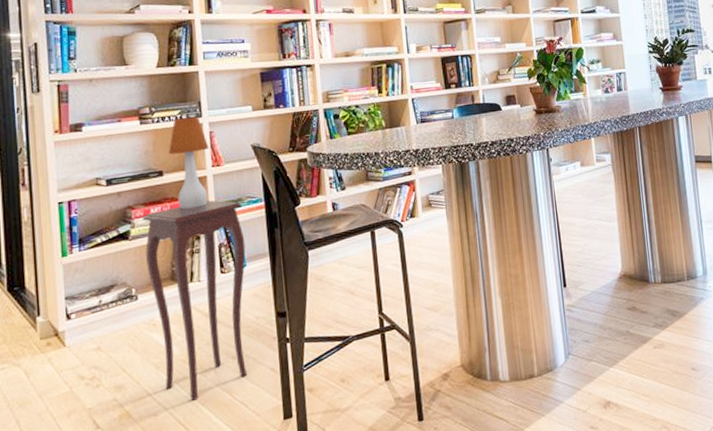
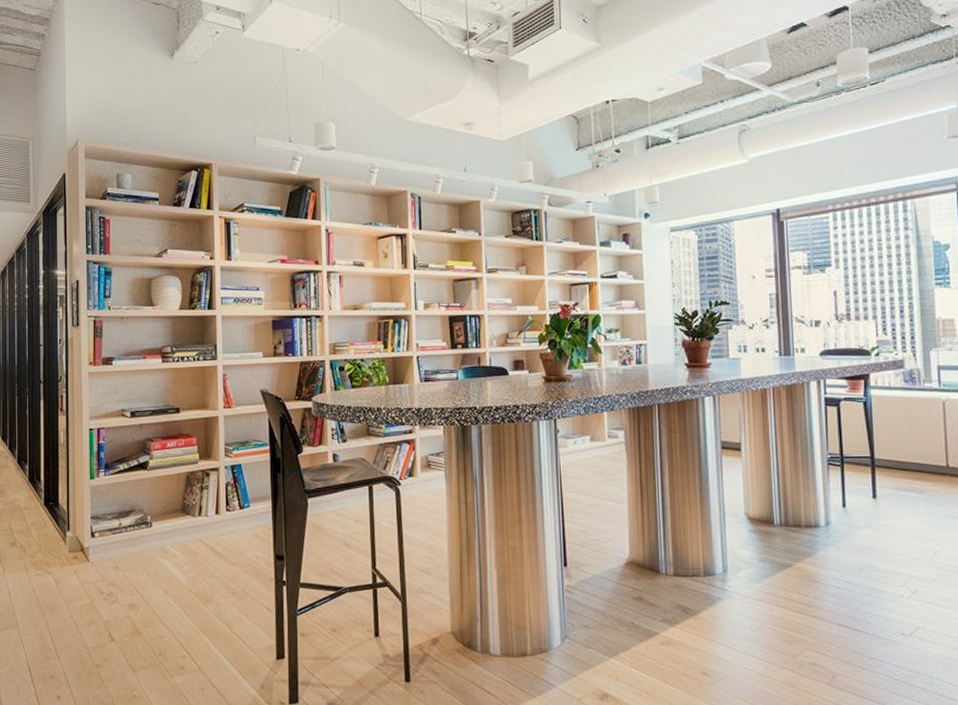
side table: present [142,200,248,401] -> none [160,440,250,628]
table lamp: present [168,117,209,210] -> none [185,359,222,446]

